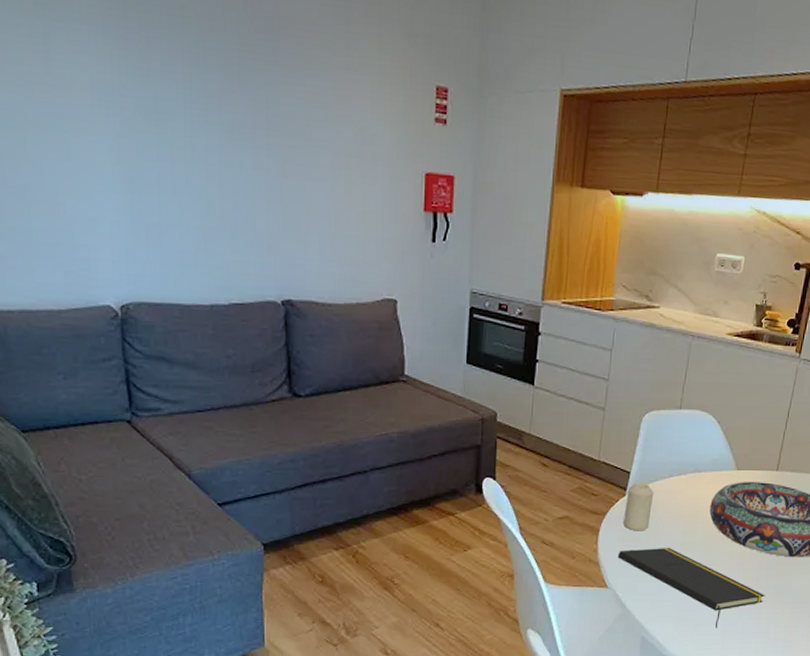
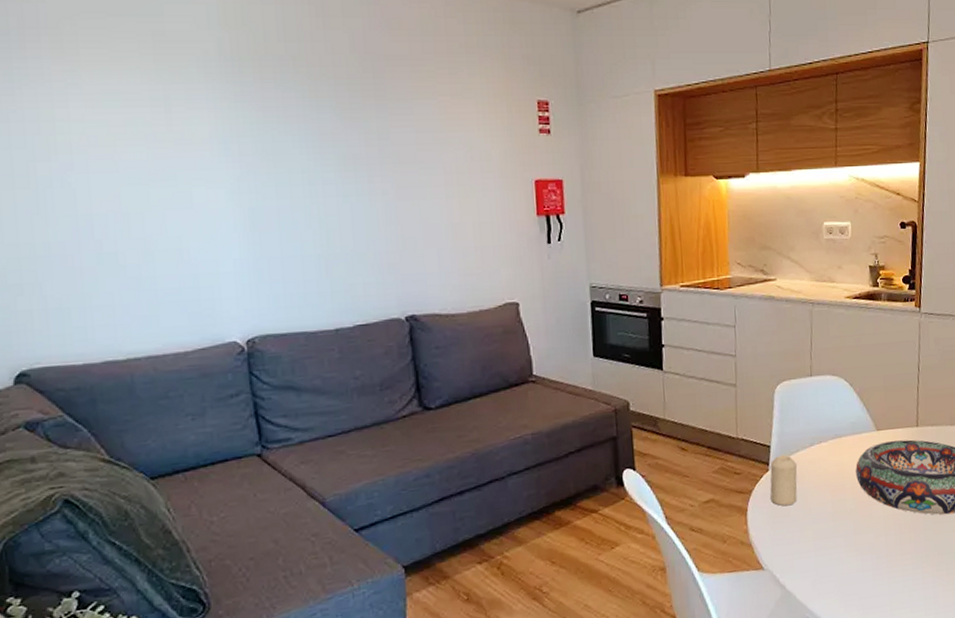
notepad: present [617,548,765,628] -> none [769,519,927,599]

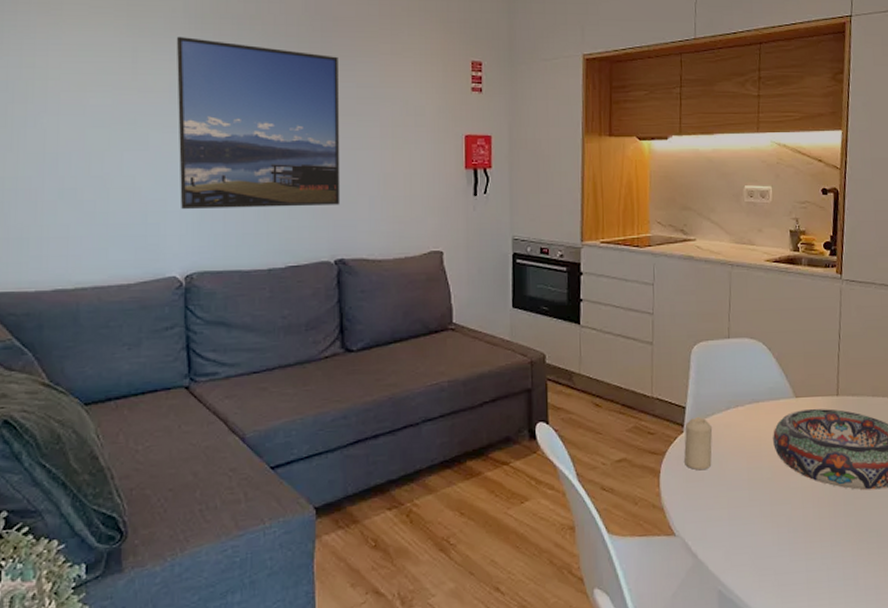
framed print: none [212,81,408,271] -> present [176,36,341,210]

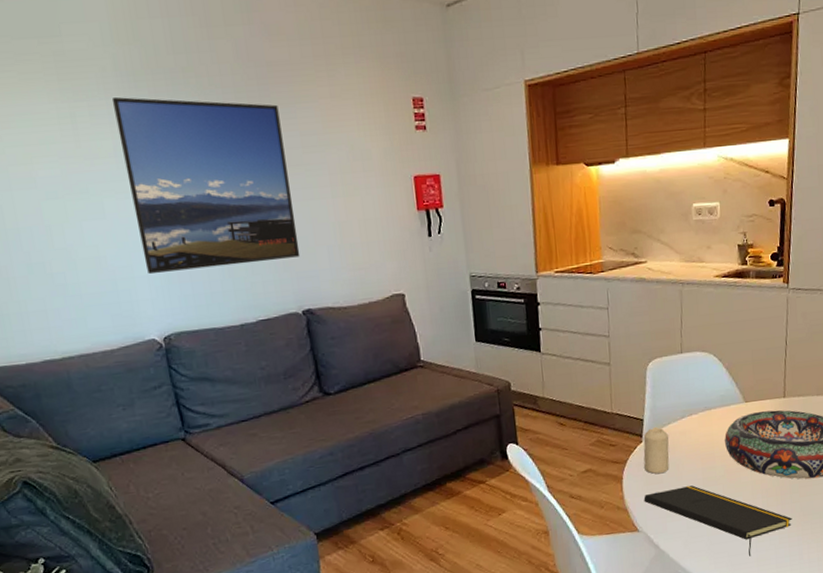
notepad: none [682,487,847,576] -> present [643,485,793,556]

